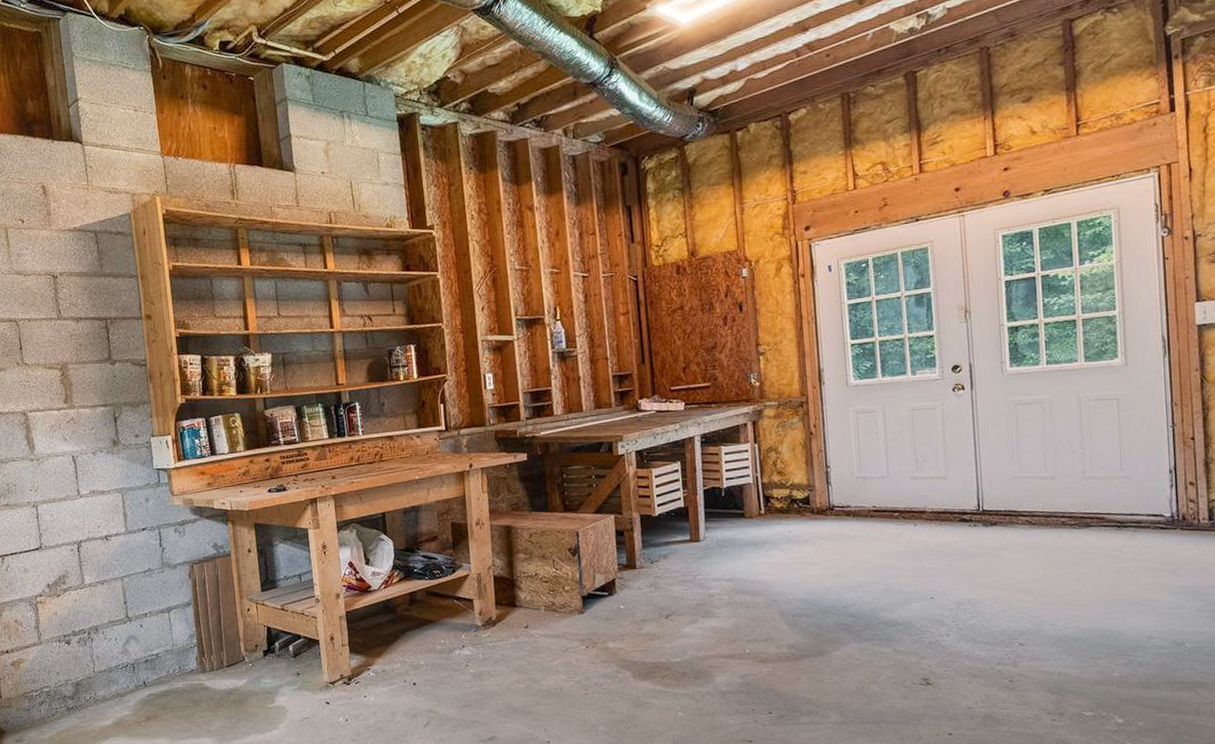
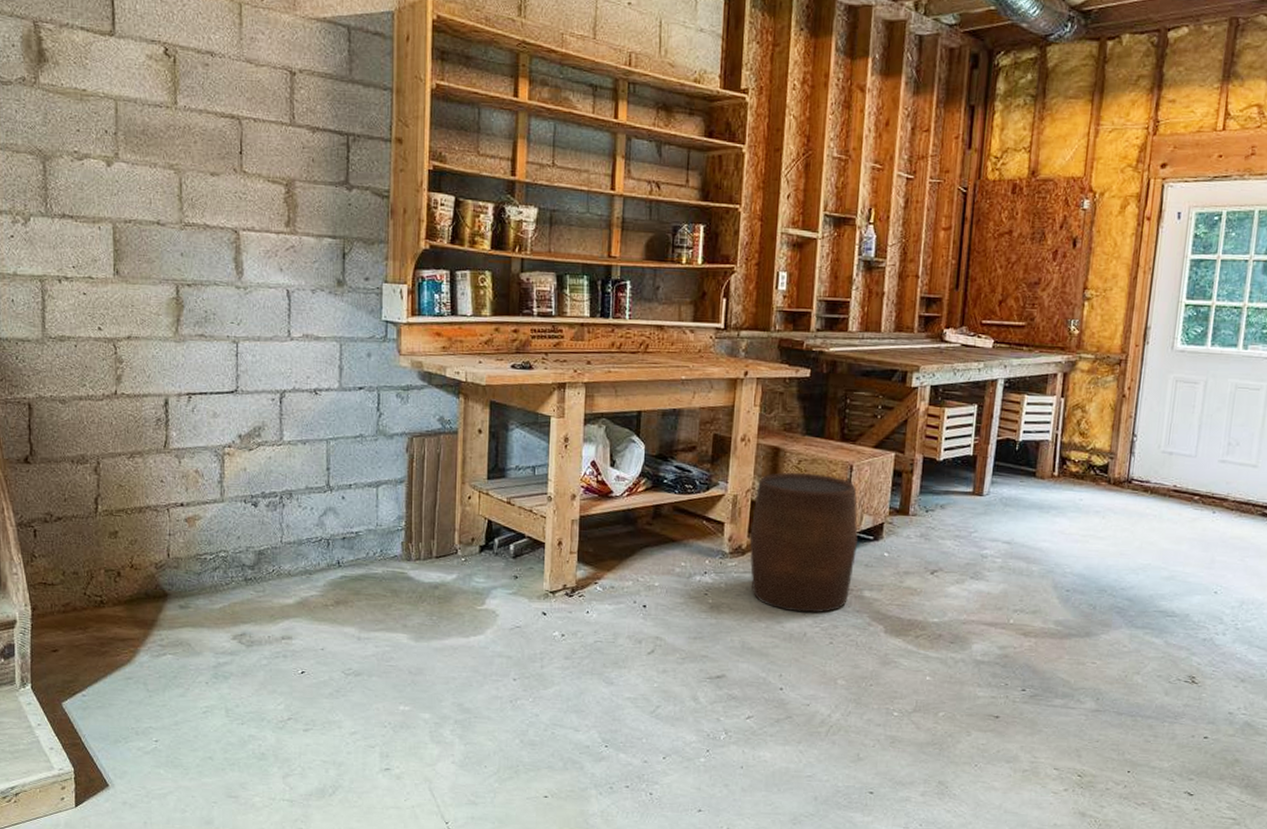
stool: none [497,544,595,671] -> present [749,472,858,613]

